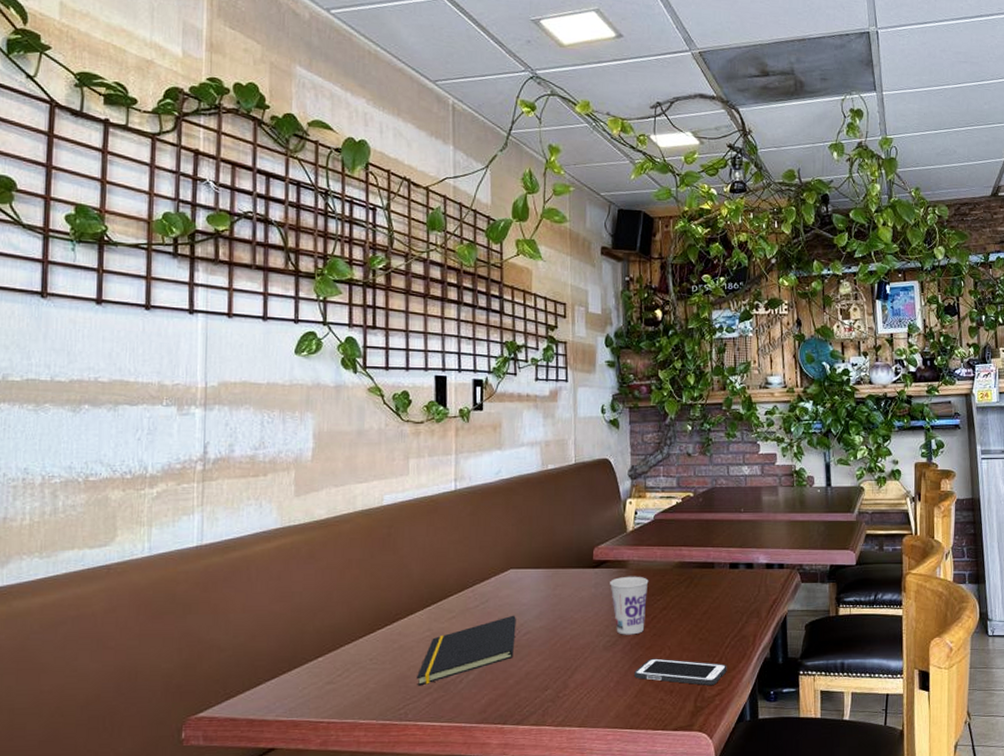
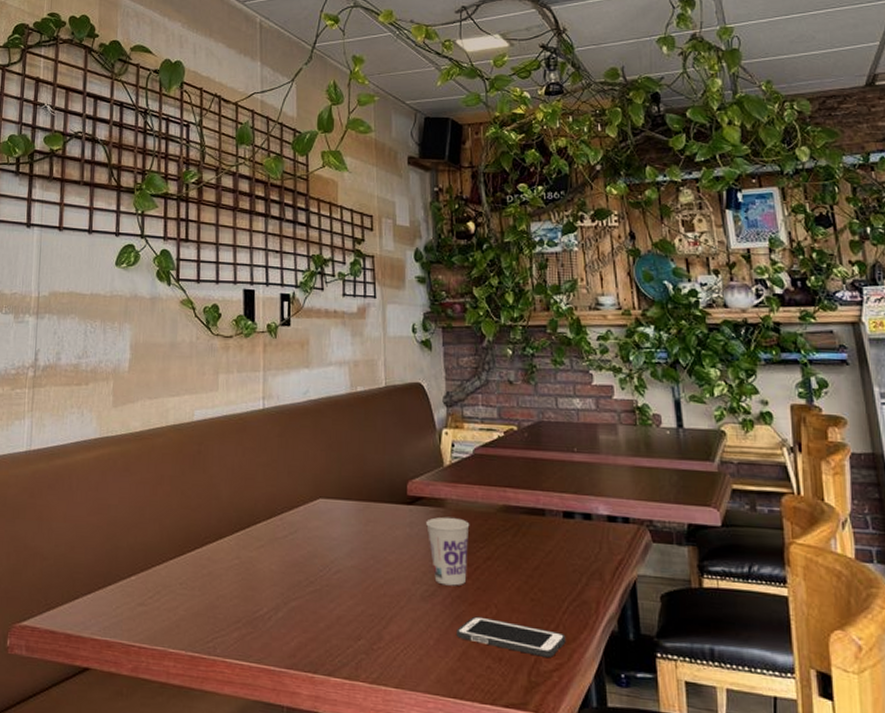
notepad: present [417,615,516,686] -> none [225,549,326,619]

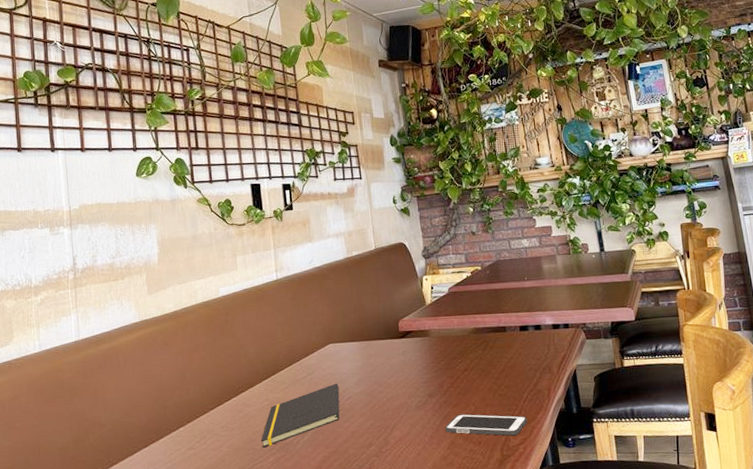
notepad: none [225,549,326,619] -> present [261,383,340,448]
cup: present [426,517,470,586] -> none [416,343,450,395]

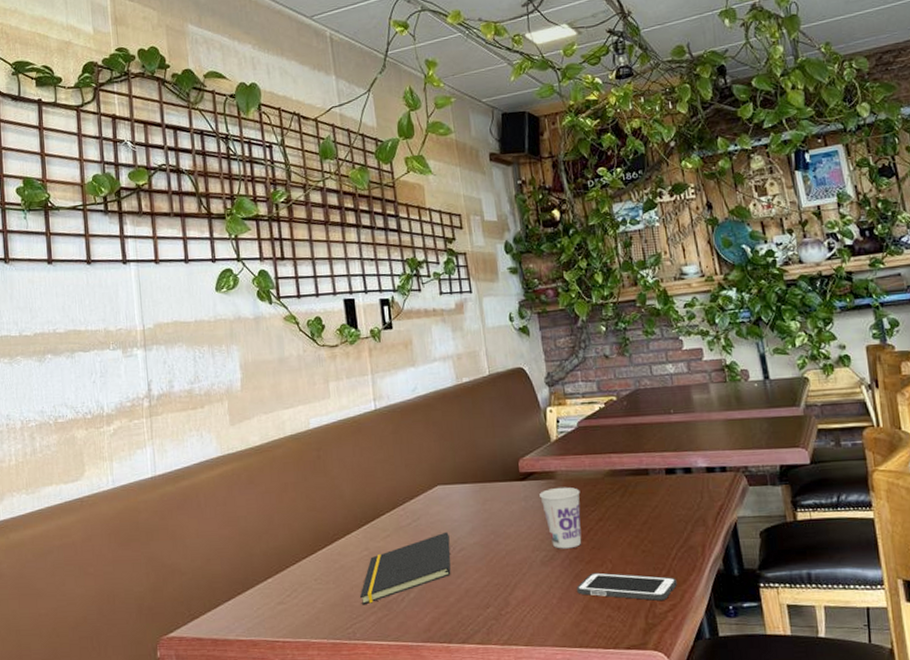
cup: none [416,343,450,395] -> present [539,487,582,549]

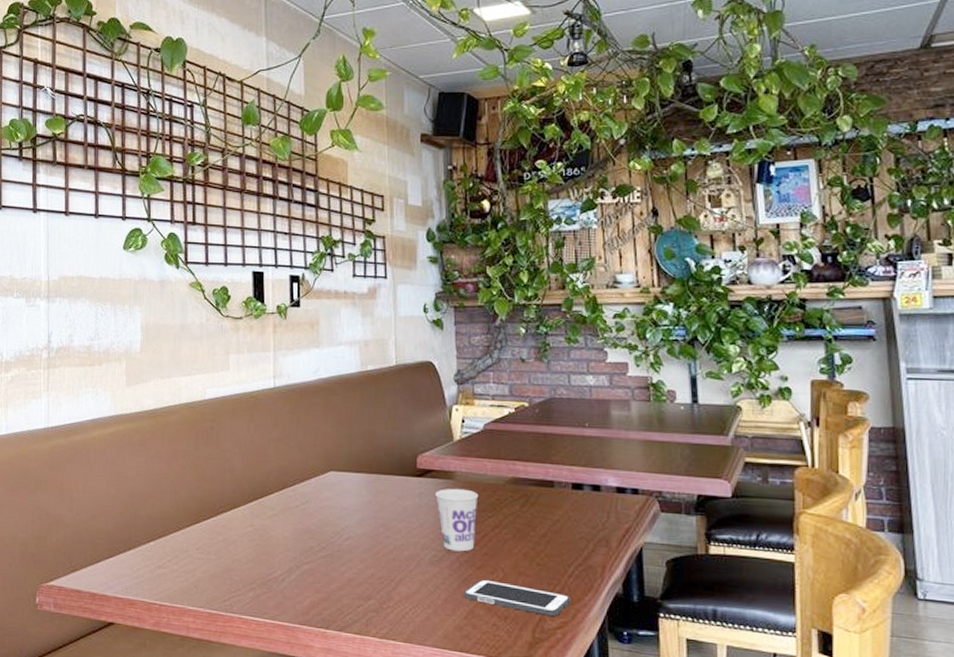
notepad: present [360,531,451,605] -> none [241,518,337,580]

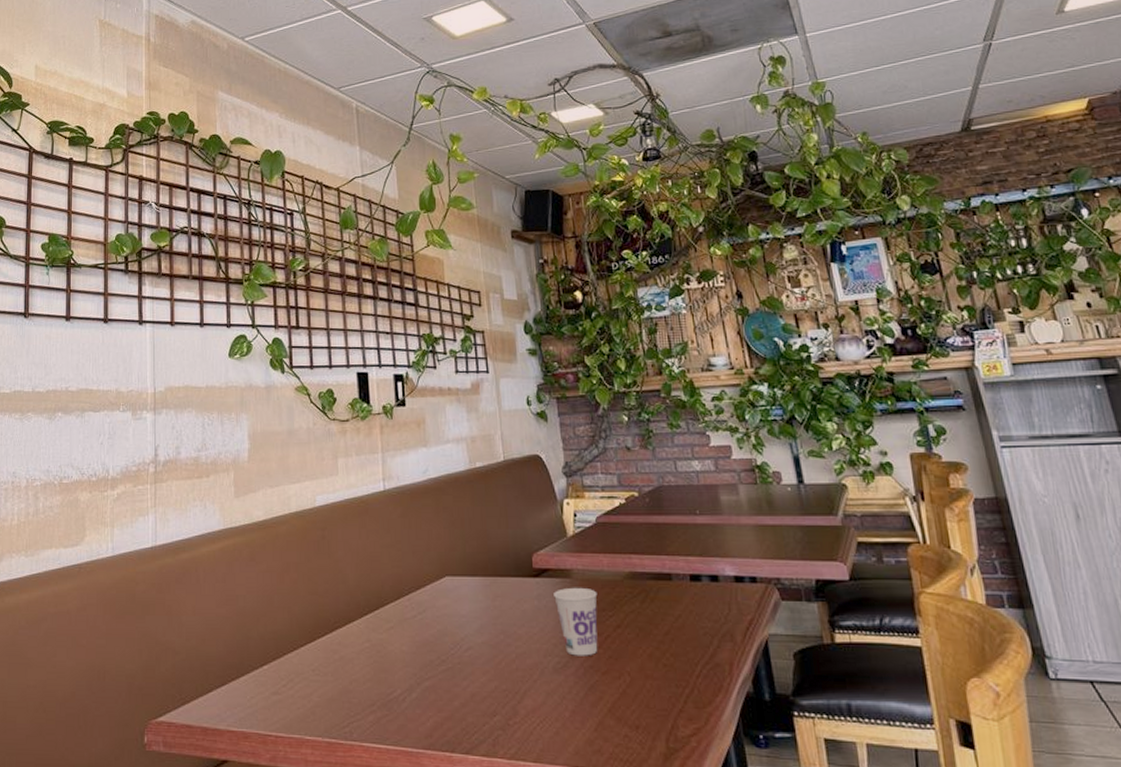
cell phone: present [464,579,570,616] -> none [591,685,702,722]

